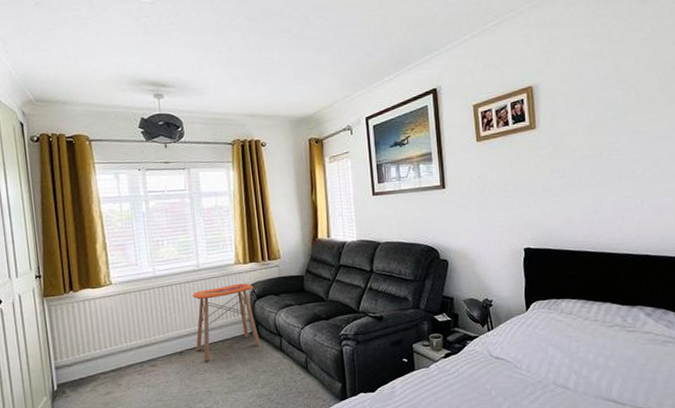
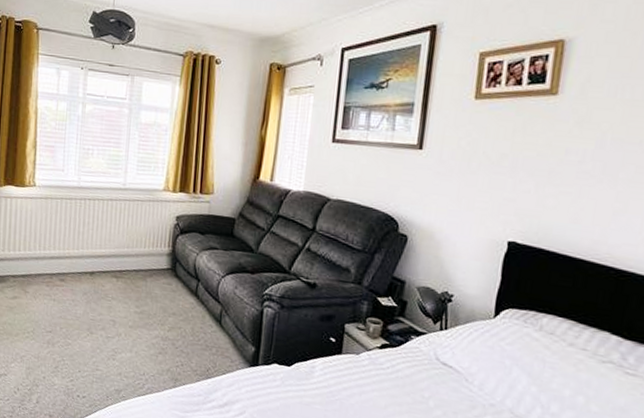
side table: present [193,283,261,362] -> none [108,211,179,289]

